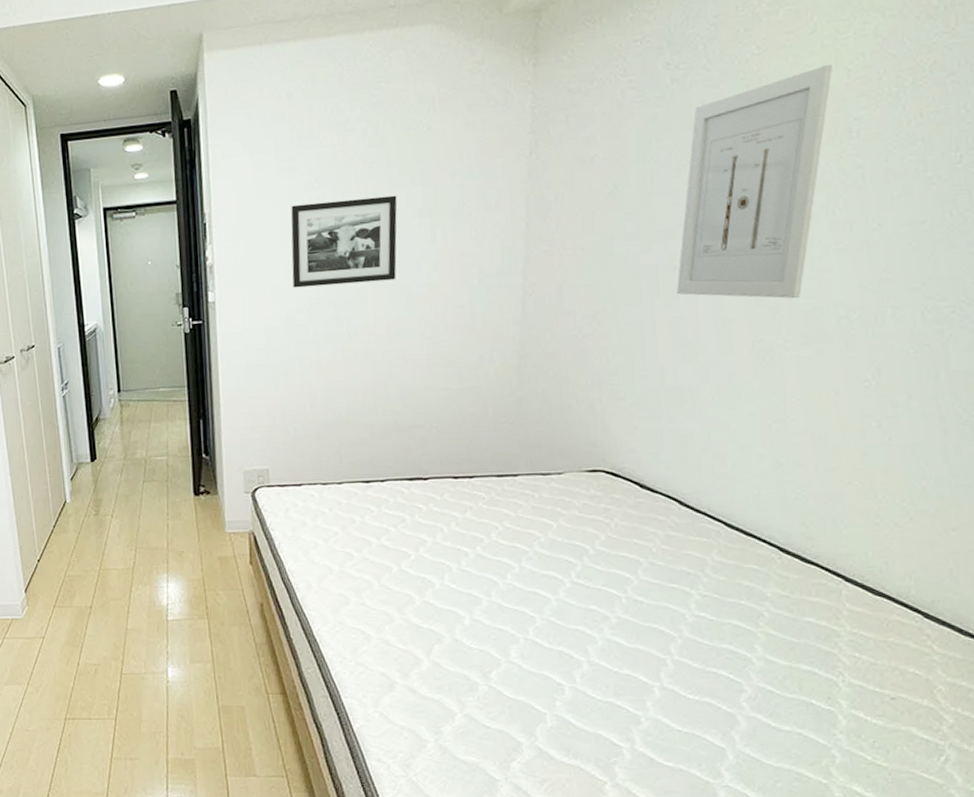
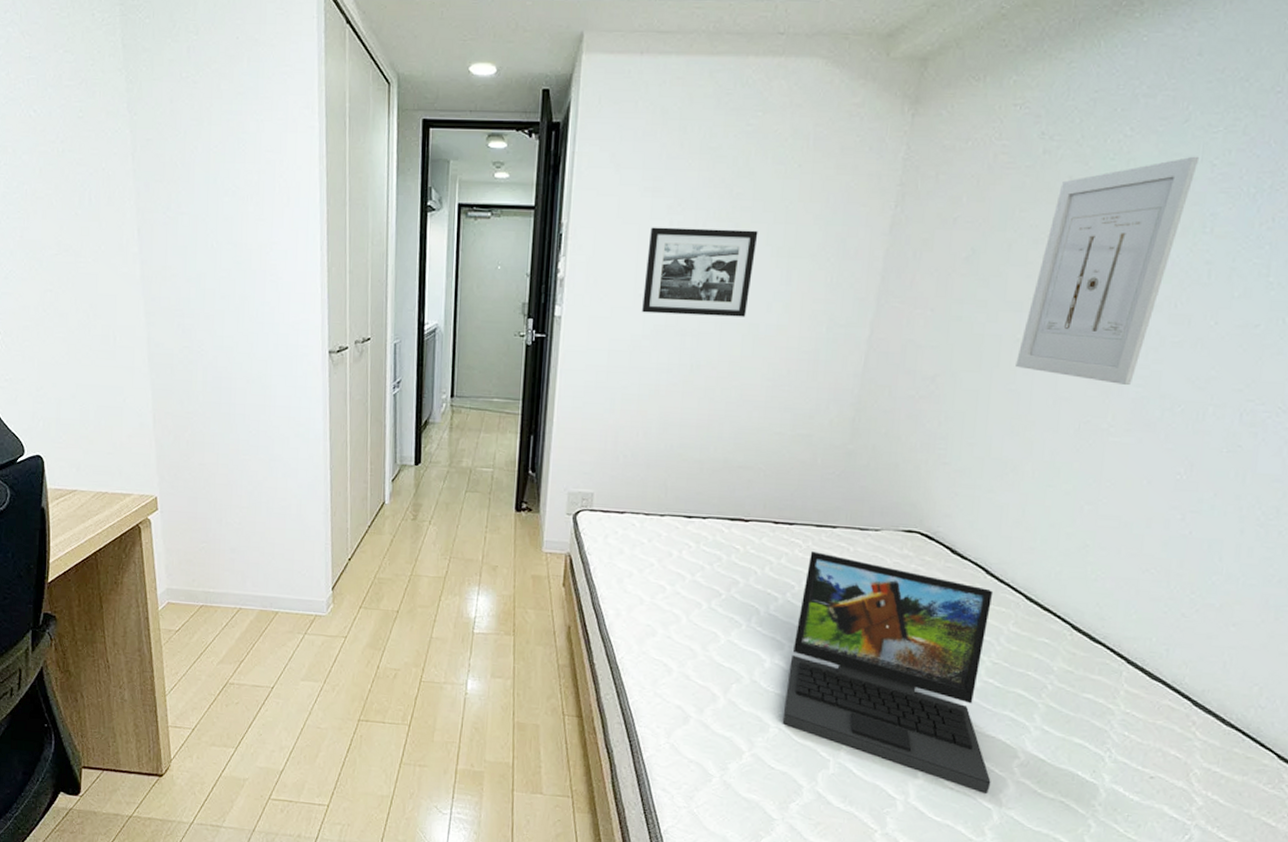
laptop: none [490,502,720,732] -> present [782,551,994,793]

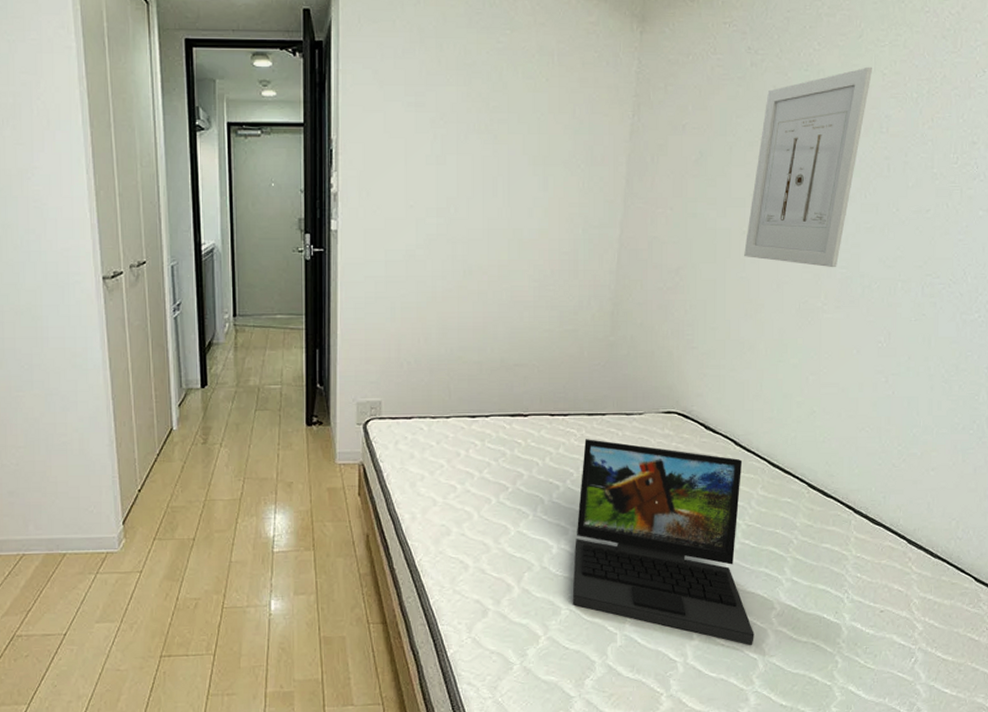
picture frame: present [642,227,758,317] -> none [414,140,515,223]

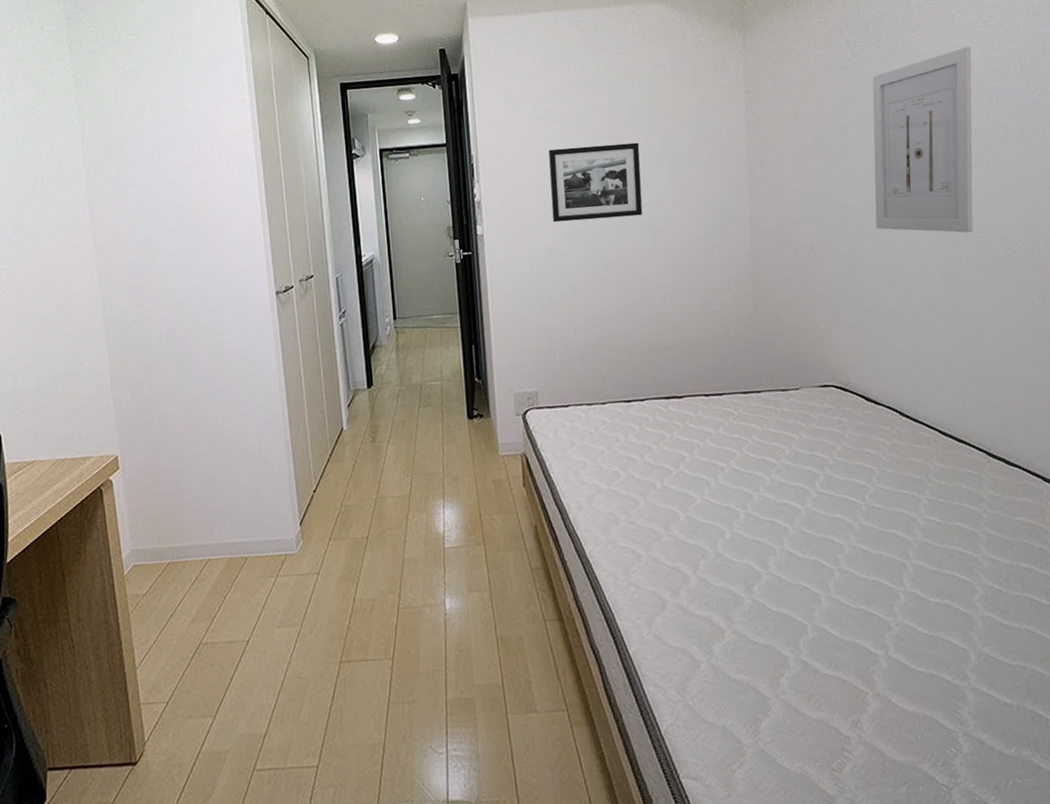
picture frame: none [414,140,515,223] -> present [548,142,643,223]
laptop: present [572,439,754,645] -> none [743,417,960,634]

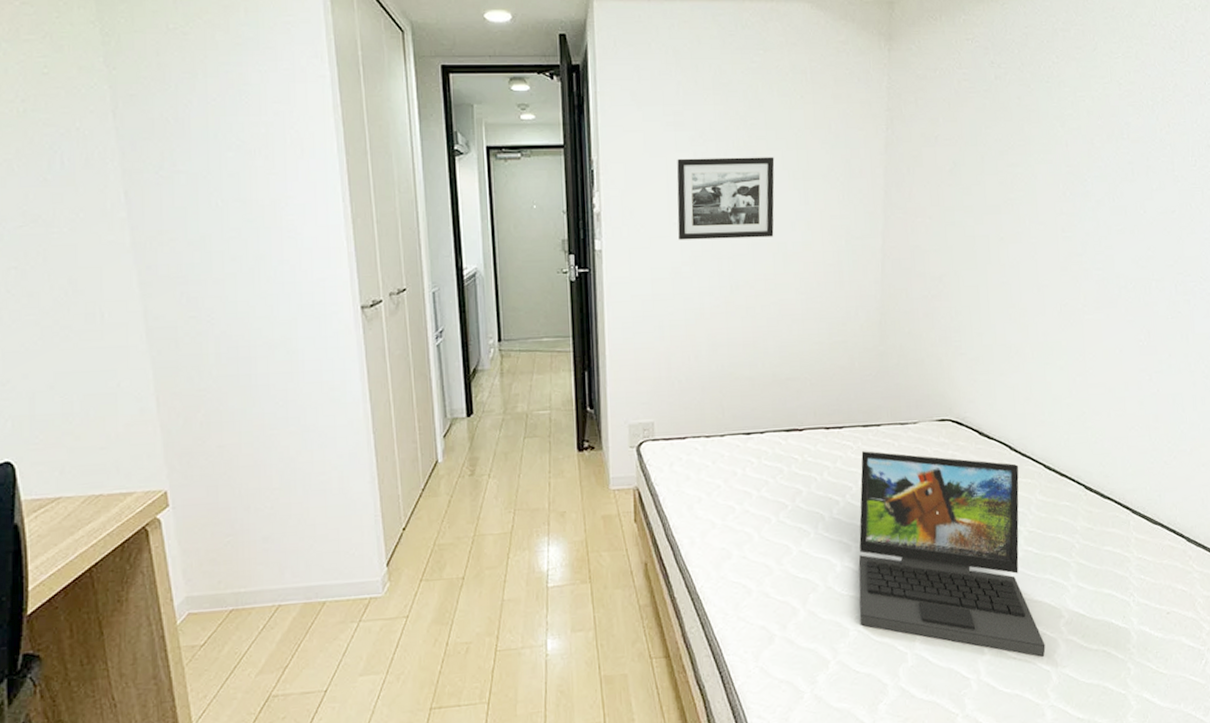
laptop: none [743,417,960,634] -> present [858,451,1046,657]
wall art: present [872,46,973,233] -> none [1003,77,1109,270]

